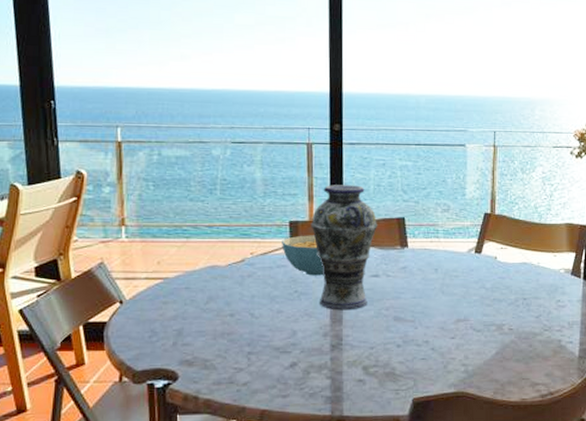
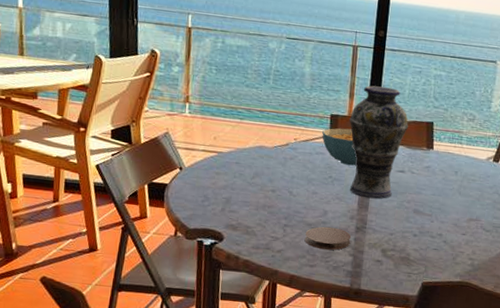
coaster: none [273,348,327,376] -> present [304,226,352,250]

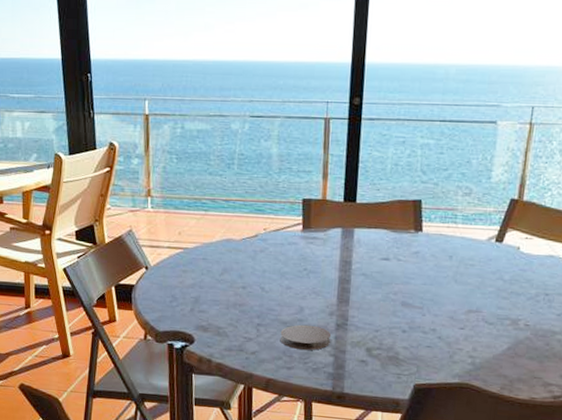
cereal bowl: present [322,128,357,166] -> none [294,213,334,256]
vase: present [349,85,409,199] -> none [323,162,393,292]

